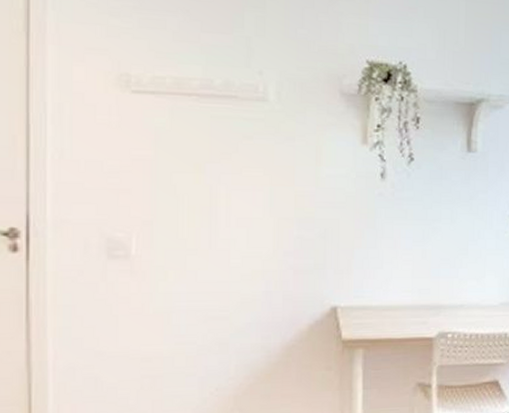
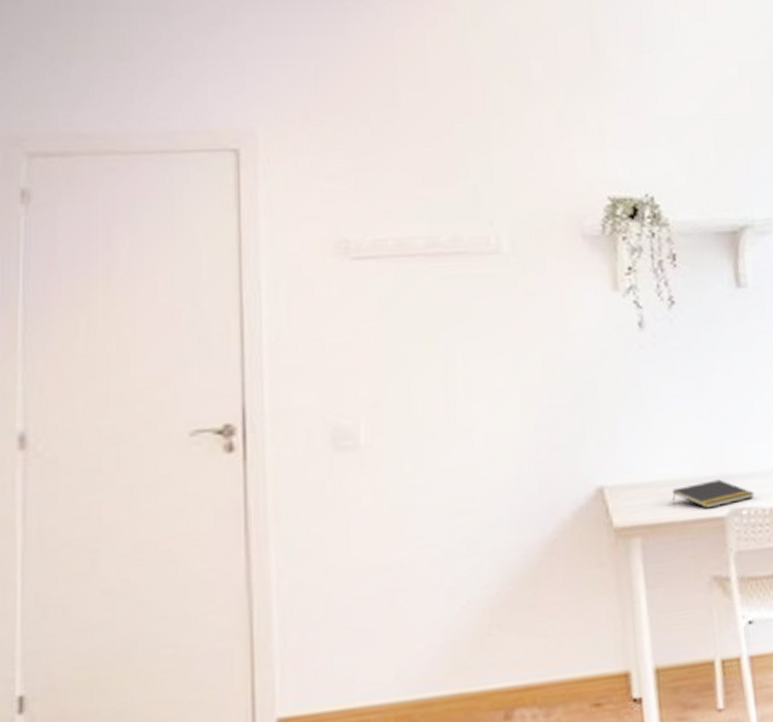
notepad: none [393,308,460,331] -> present [672,479,755,509]

